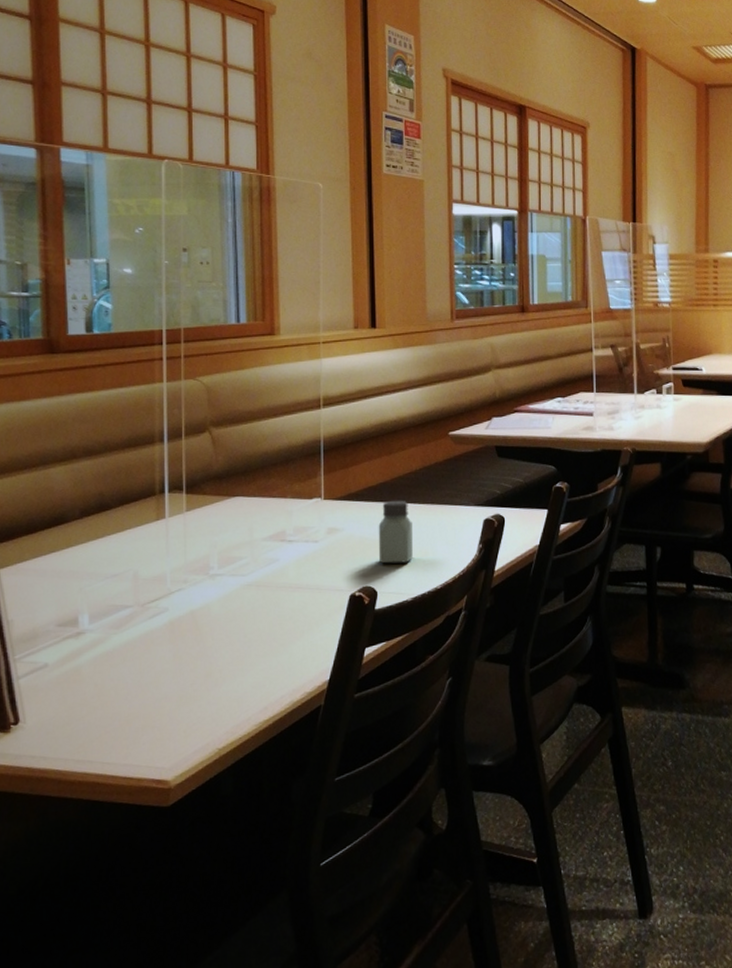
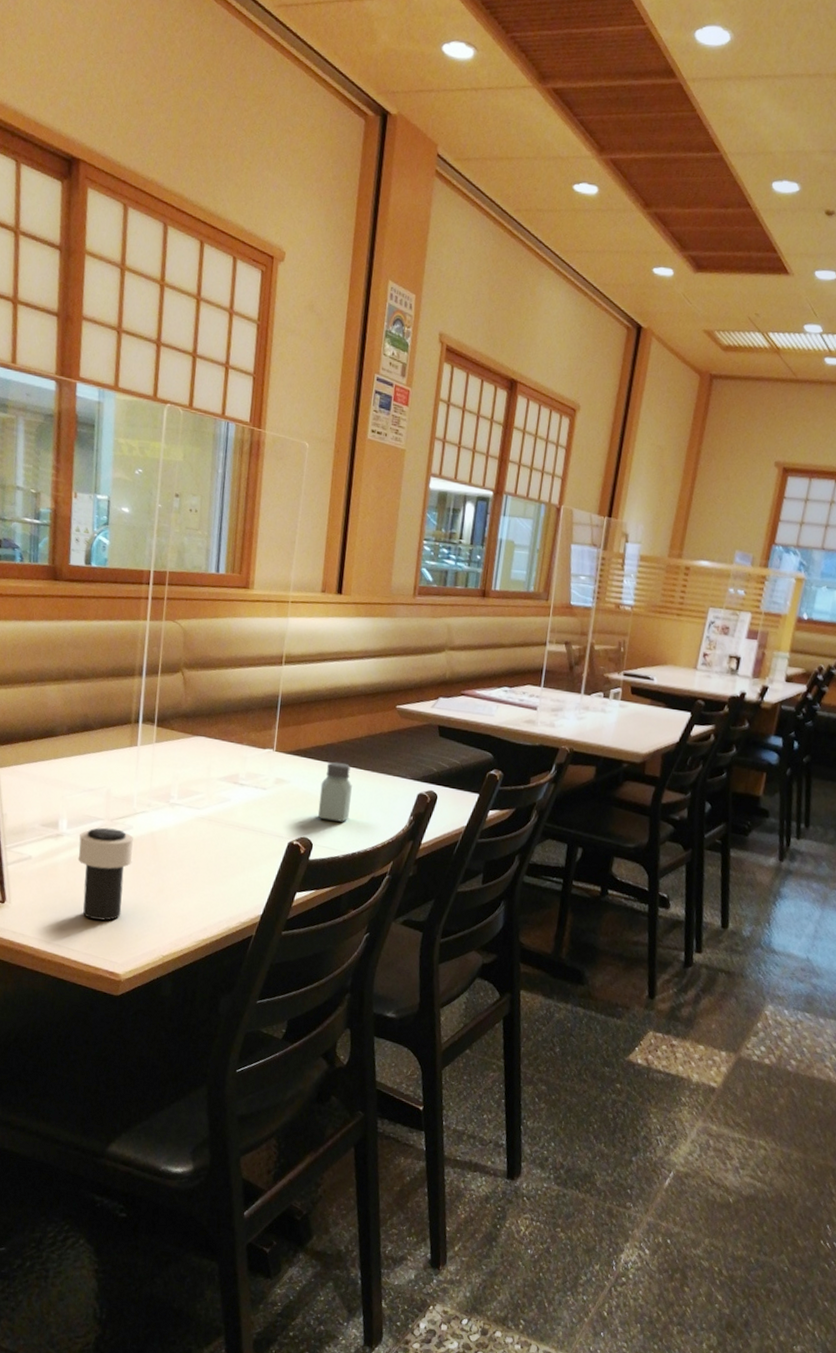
cup: none [105,614,171,723] -> present [78,827,133,921]

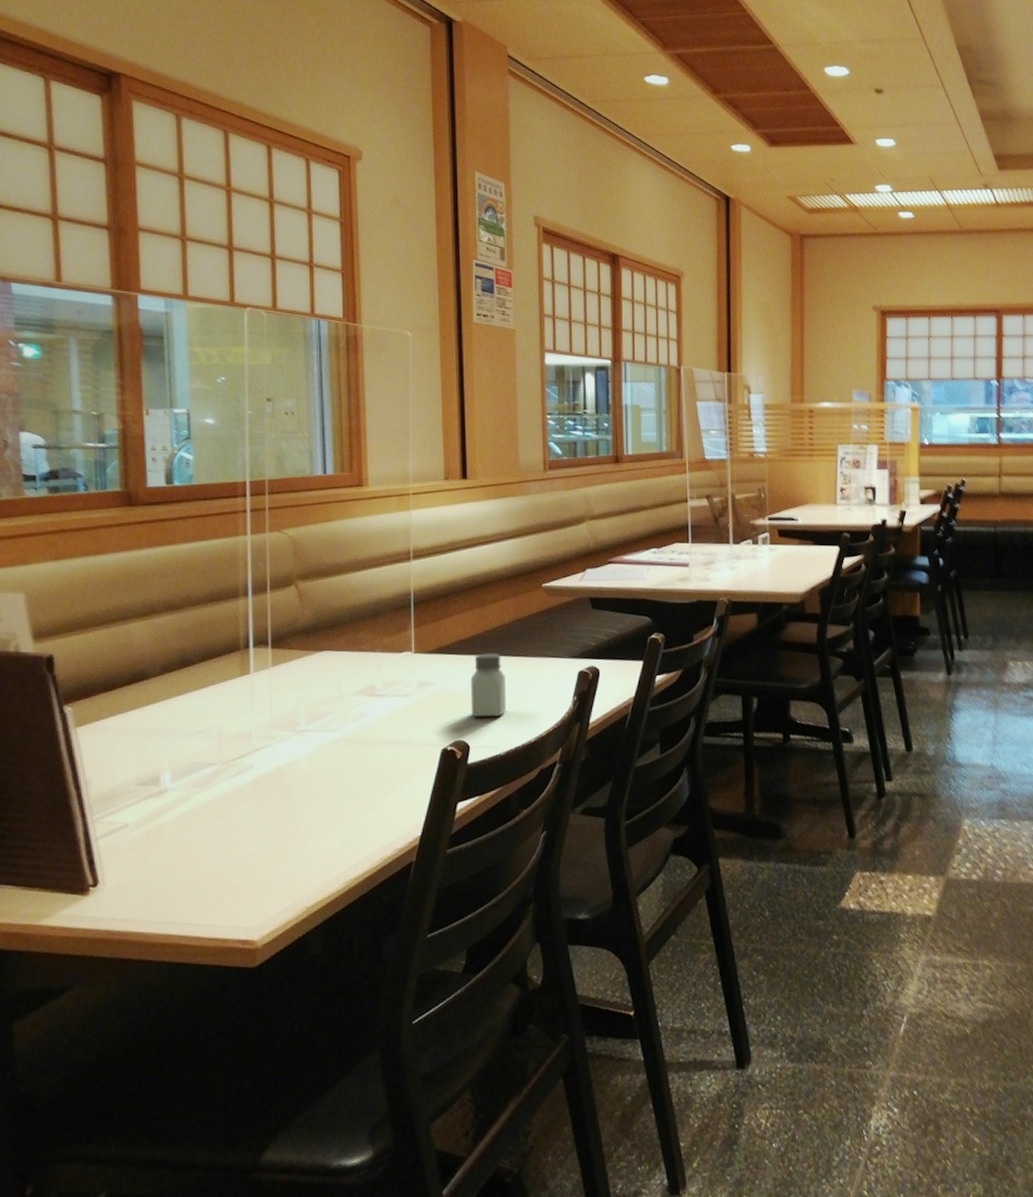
cup: present [78,827,133,921] -> none [188,771,257,883]

